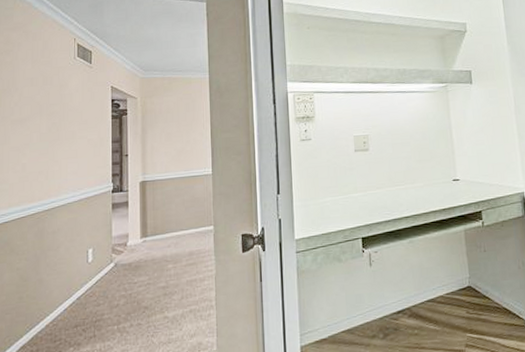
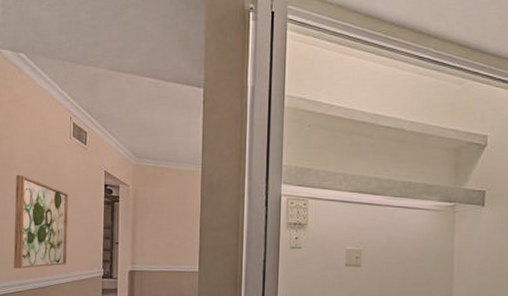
wall art: none [15,98,73,195] -> present [14,174,68,269]

